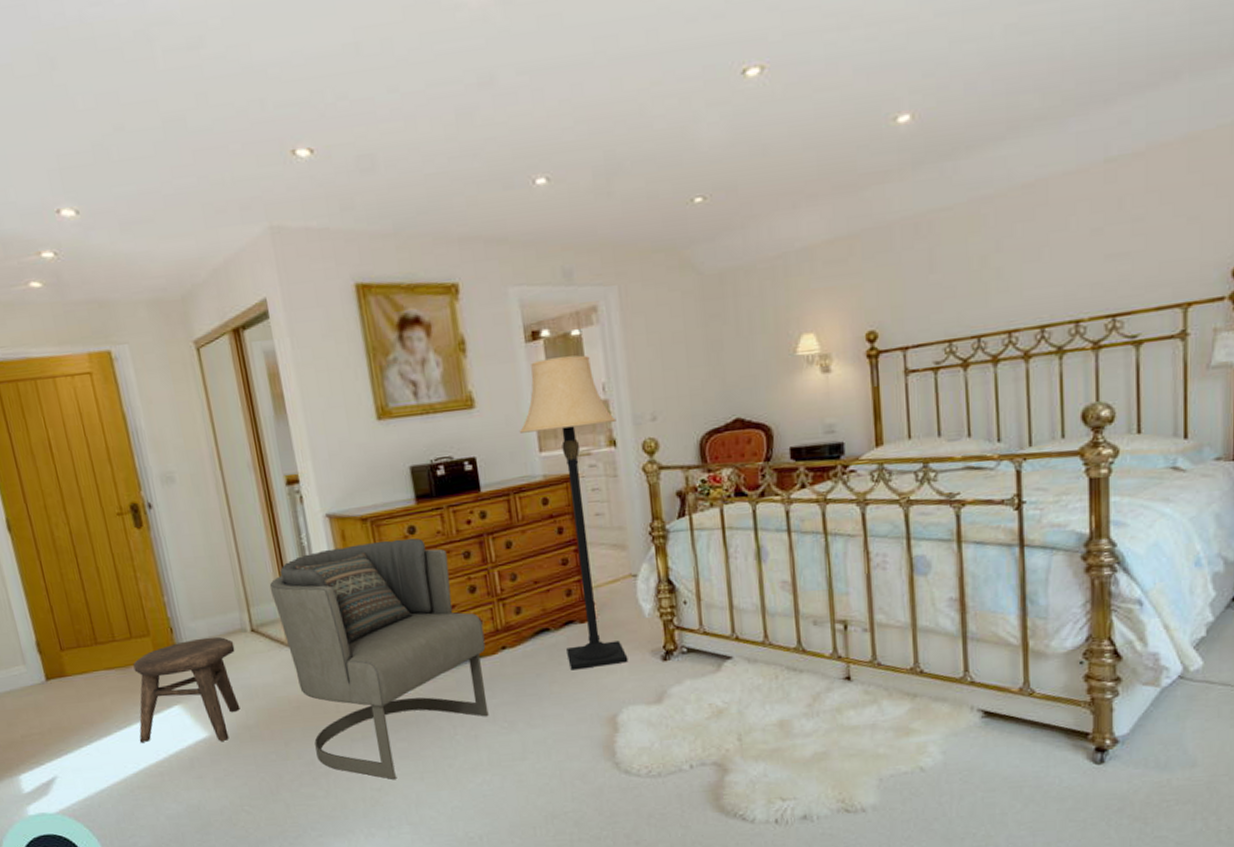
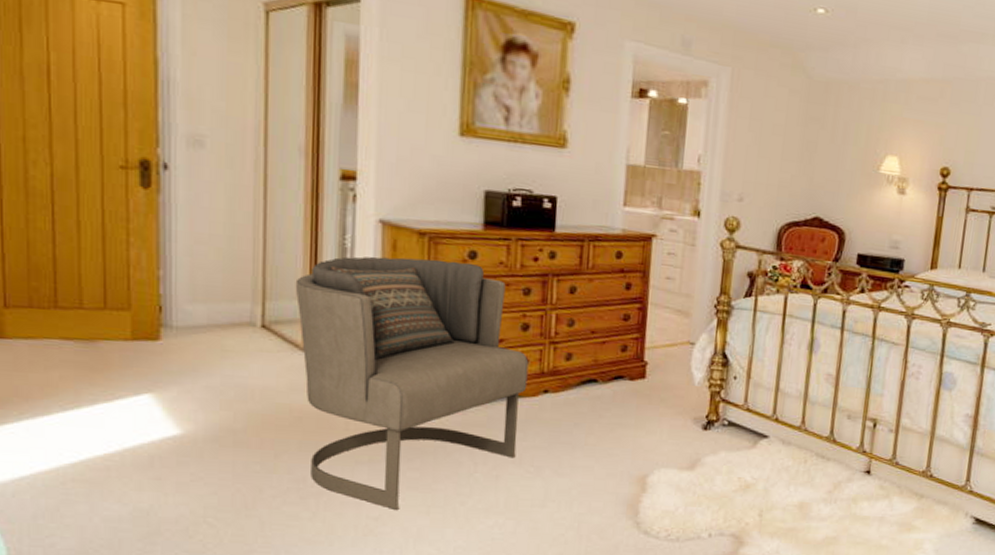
stool: present [133,636,240,742] -> none [87,324,237,443]
lamp: present [518,355,628,670] -> none [606,117,705,426]

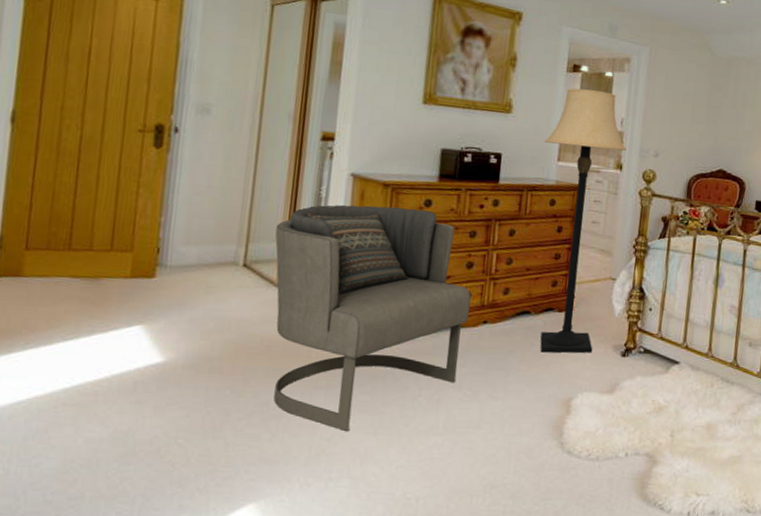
lamp: none [606,117,705,426] -> present [540,88,627,353]

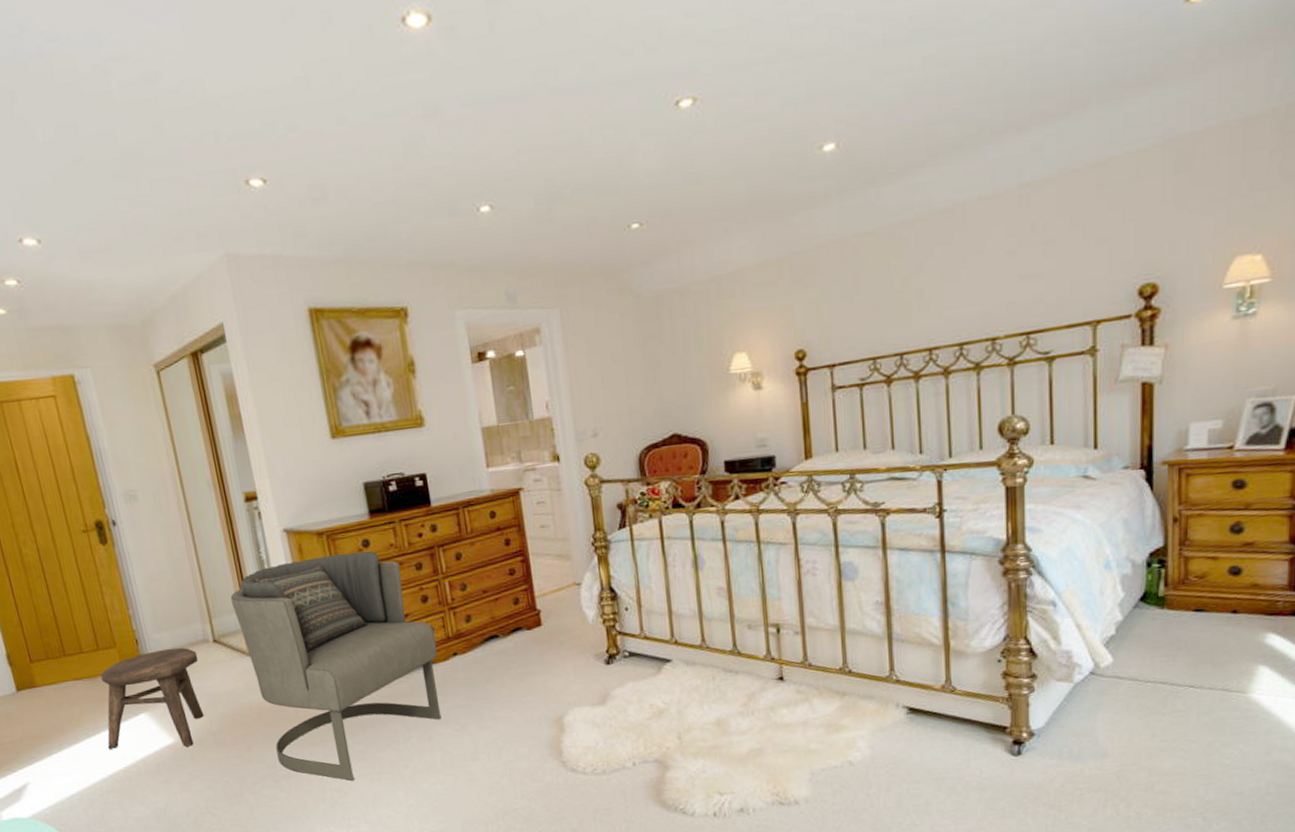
stool: none [82,263,221,370] -> present [100,647,204,749]
lamp: present [540,88,627,353] -> none [466,375,574,675]

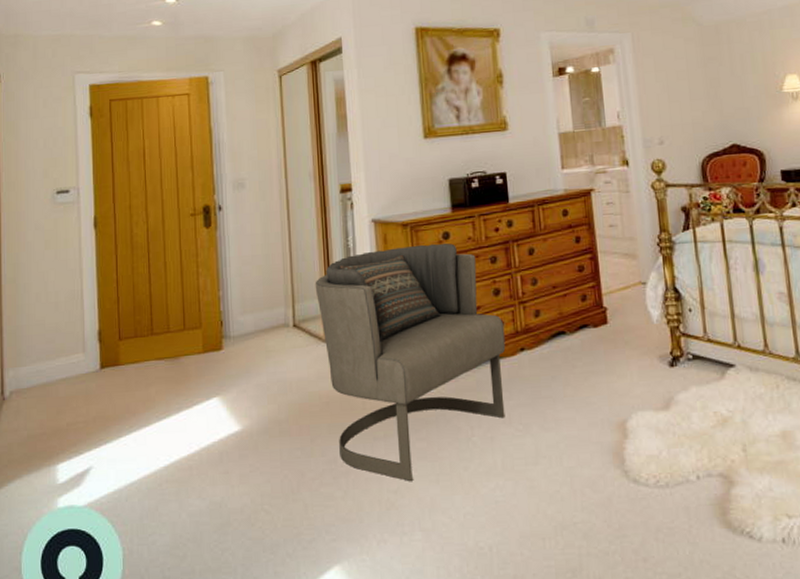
stool: present [100,647,204,749] -> none [175,330,276,436]

